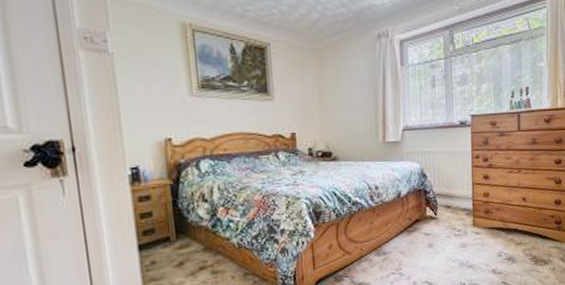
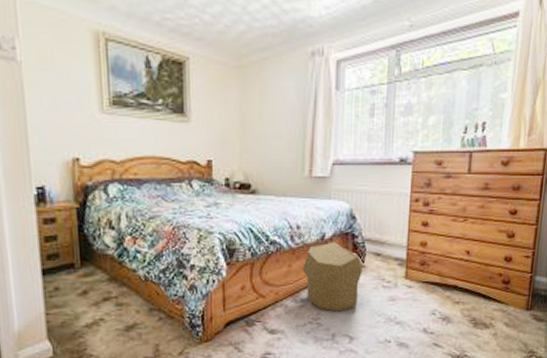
pouf: none [383,198,436,262] -> present [302,241,363,312]

